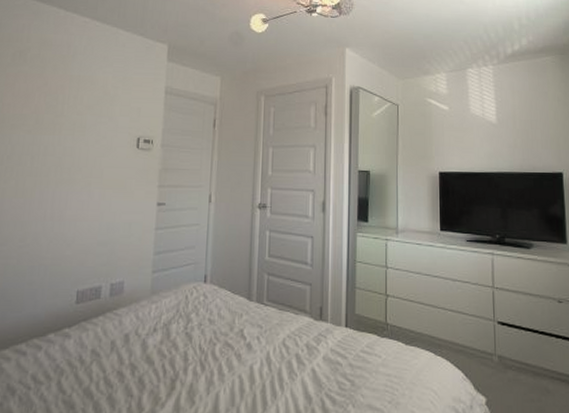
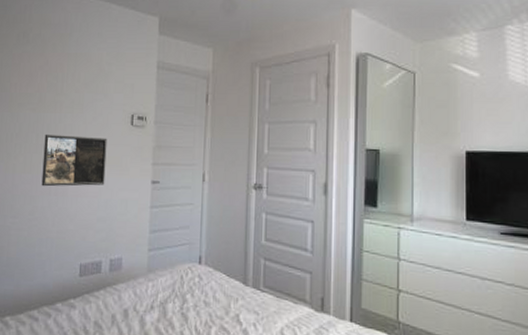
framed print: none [35,156,111,211] -> present [41,134,107,187]

